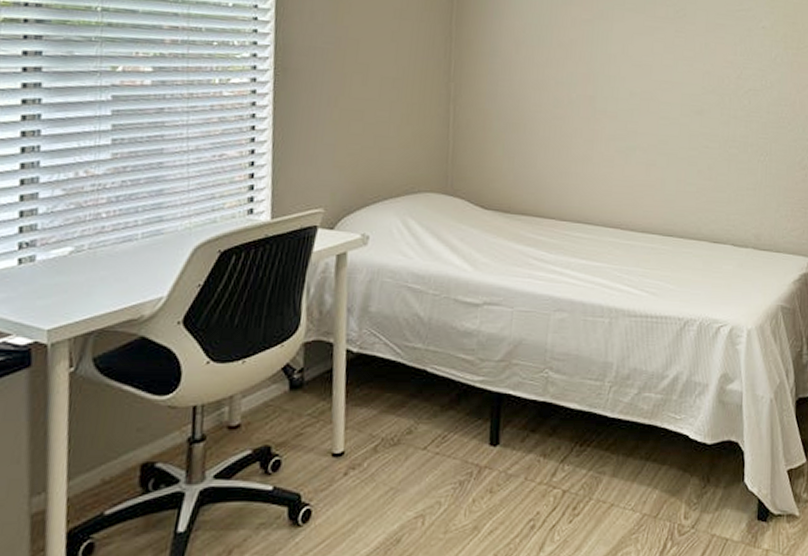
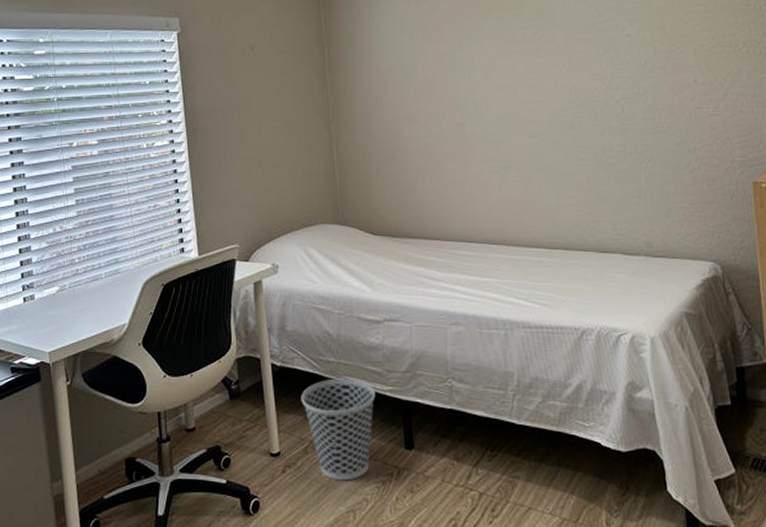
wastebasket: none [377,367,464,483] -> present [301,378,376,481]

